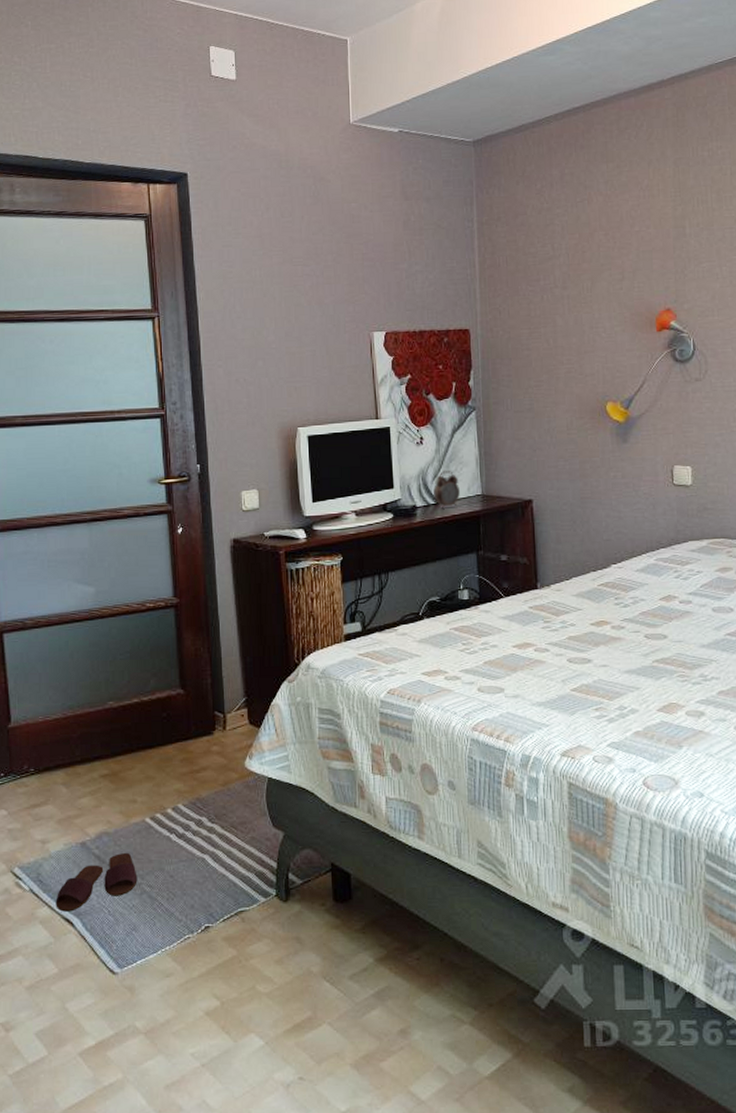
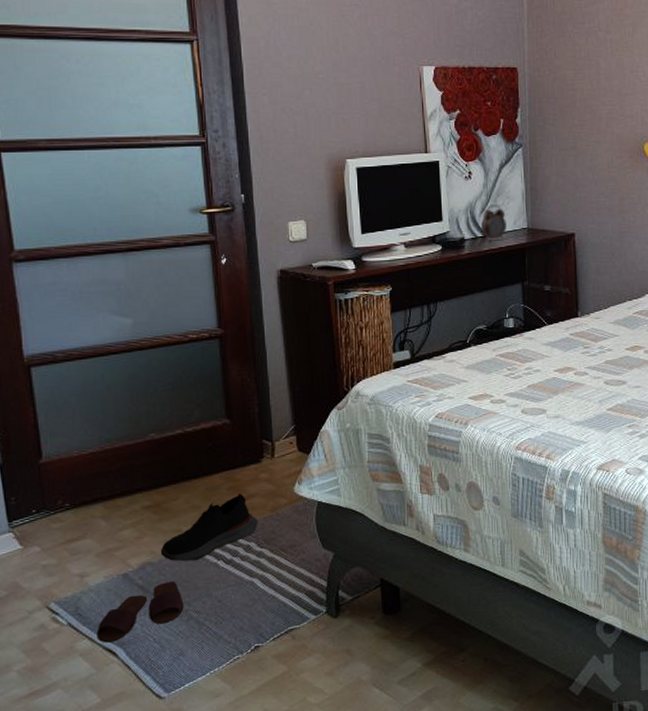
shoe: none [116,766,210,833] -> present [160,493,258,561]

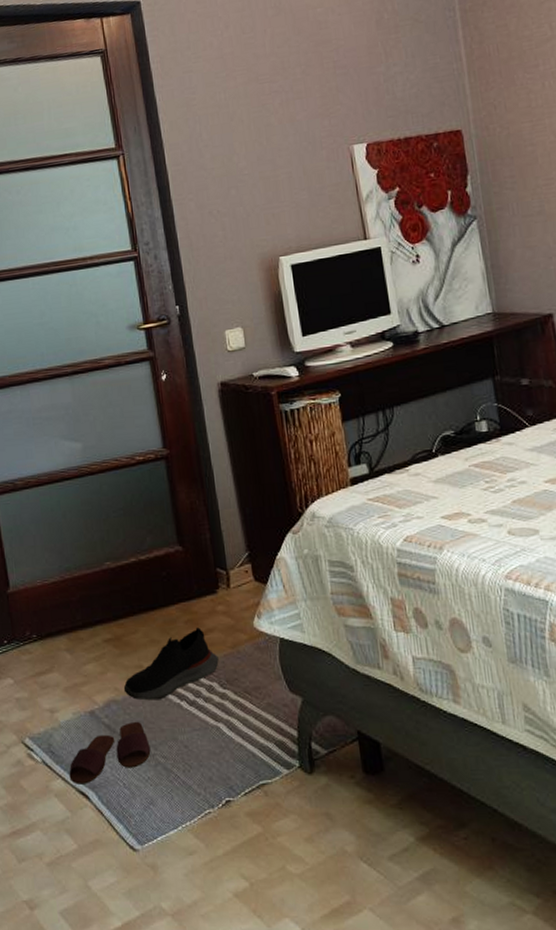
alarm clock: present [481,205,506,241] -> none [436,289,467,332]

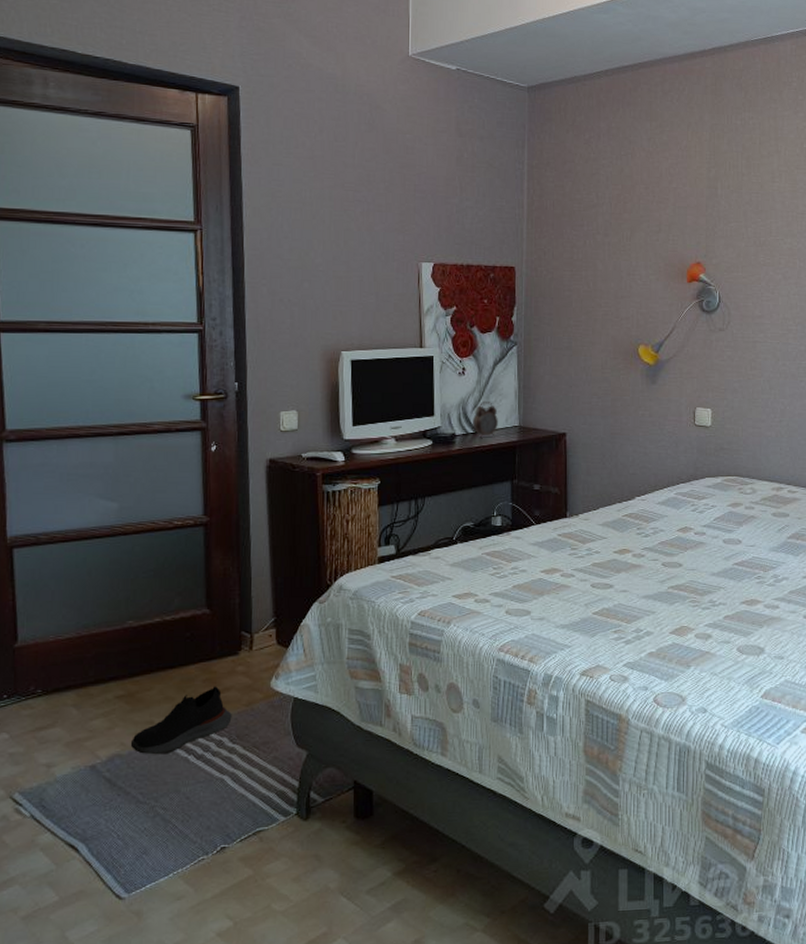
slippers: present [69,721,151,784] -> none [59,774,151,838]
alarm clock: none [436,289,467,332] -> present [473,402,498,438]

